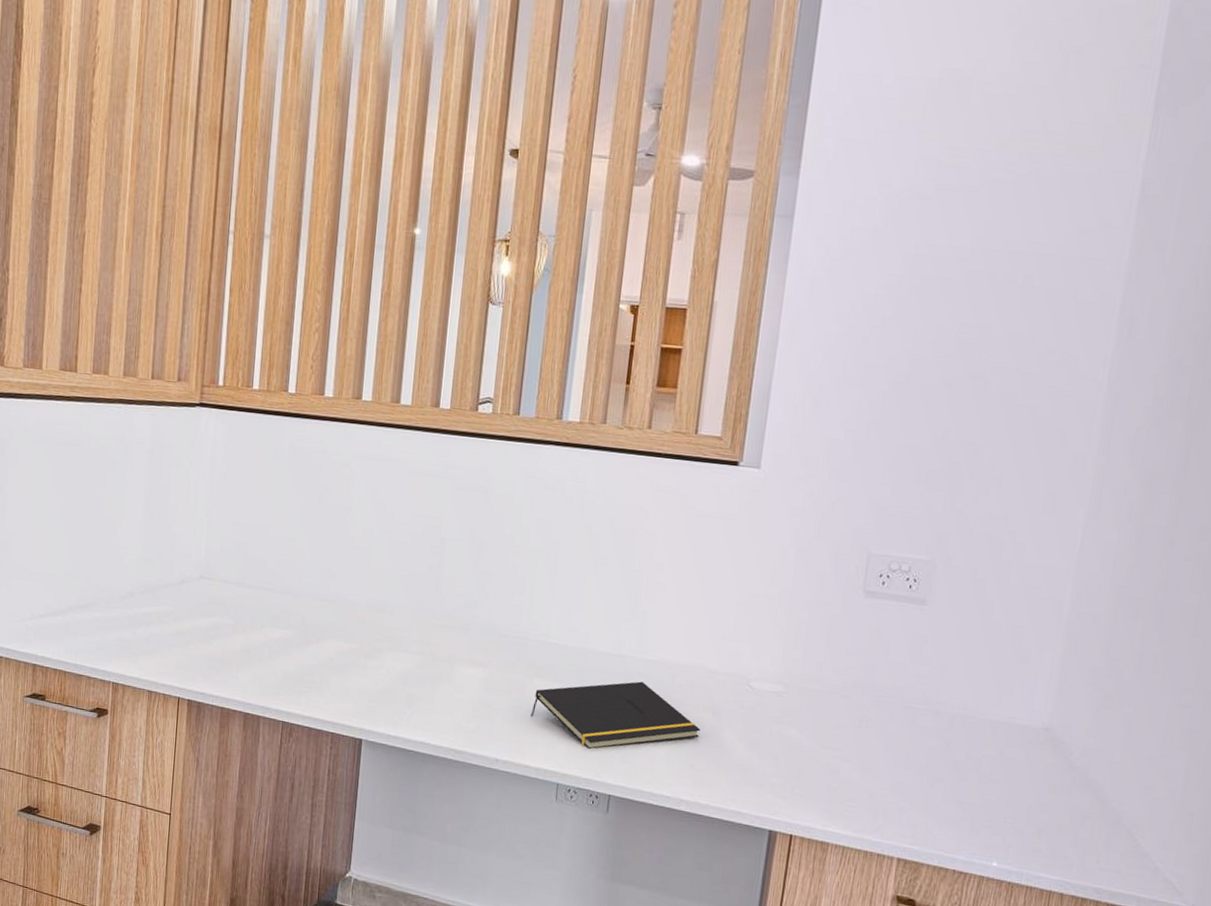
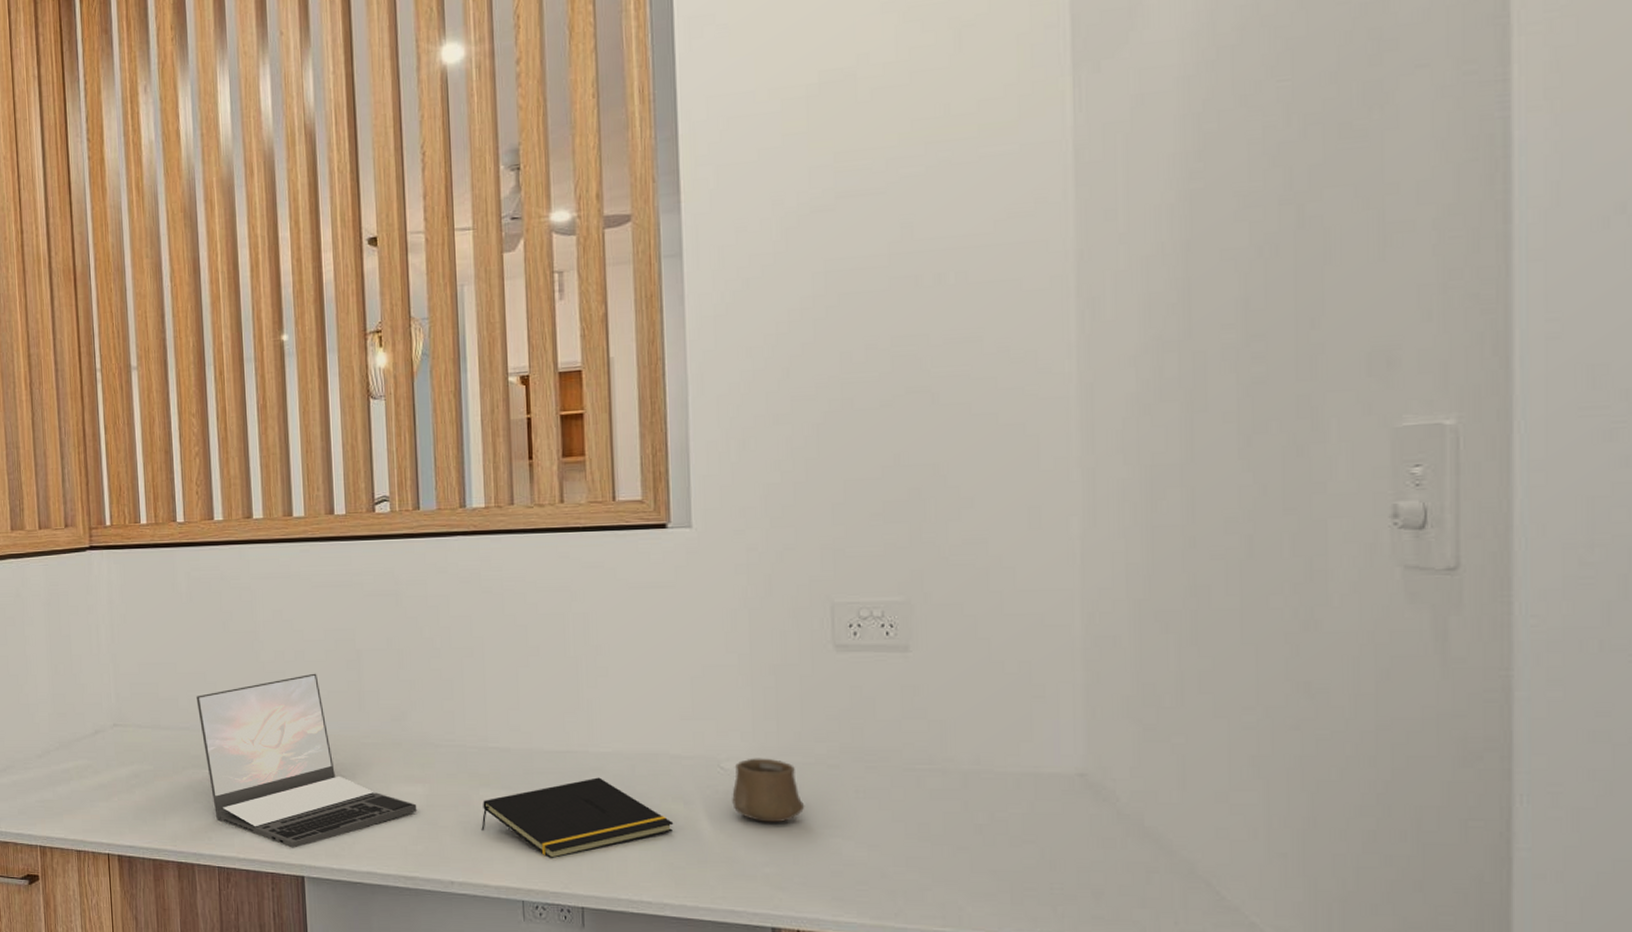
laptop: none [283,553,476,713] -> present [196,673,417,848]
cup: none [754,681,816,740] -> present [732,758,805,823]

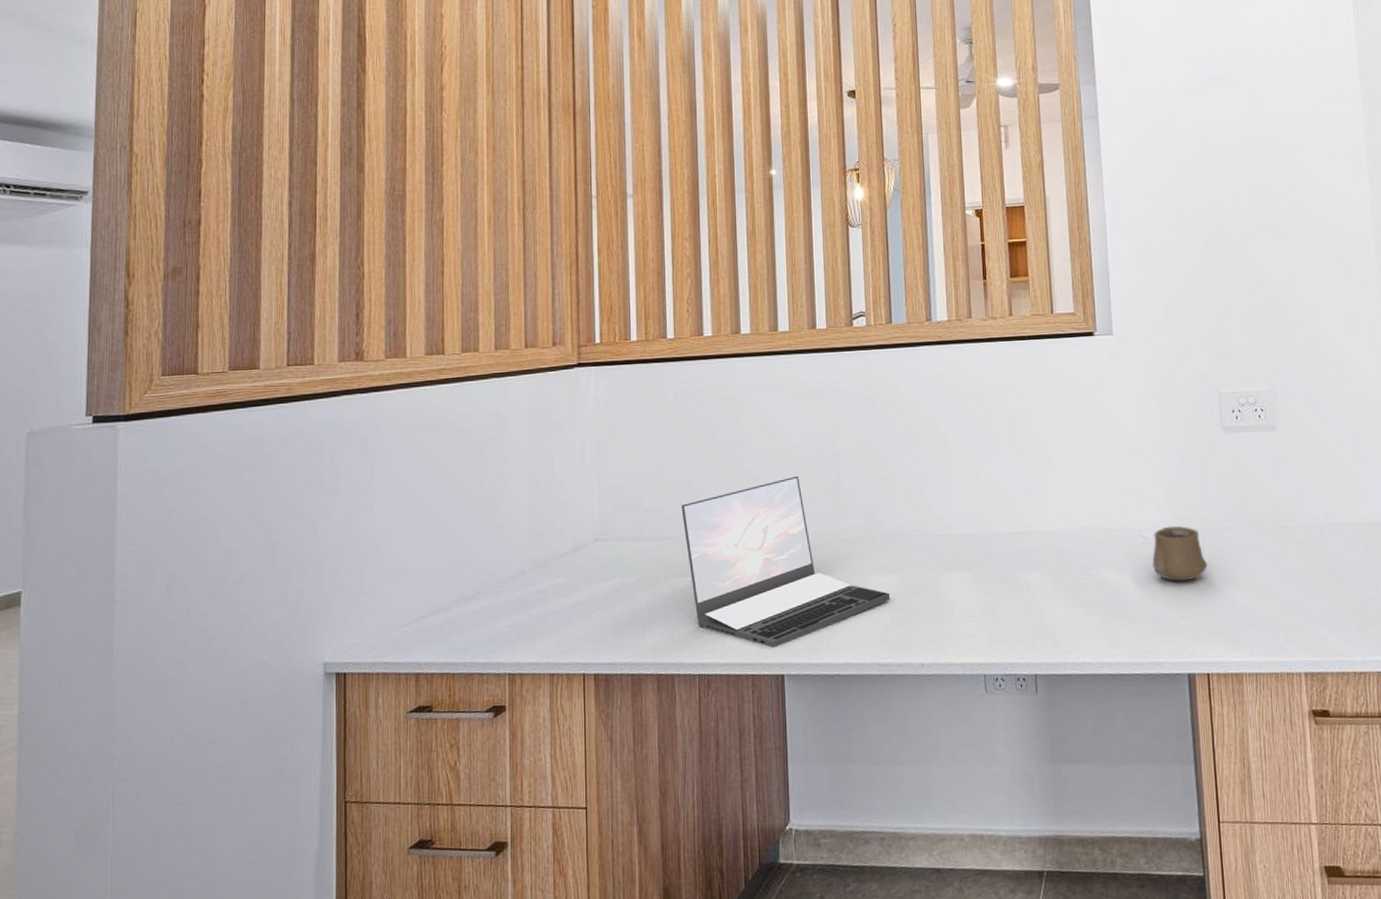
notepad: present [481,777,674,859] -> none [947,554,1108,633]

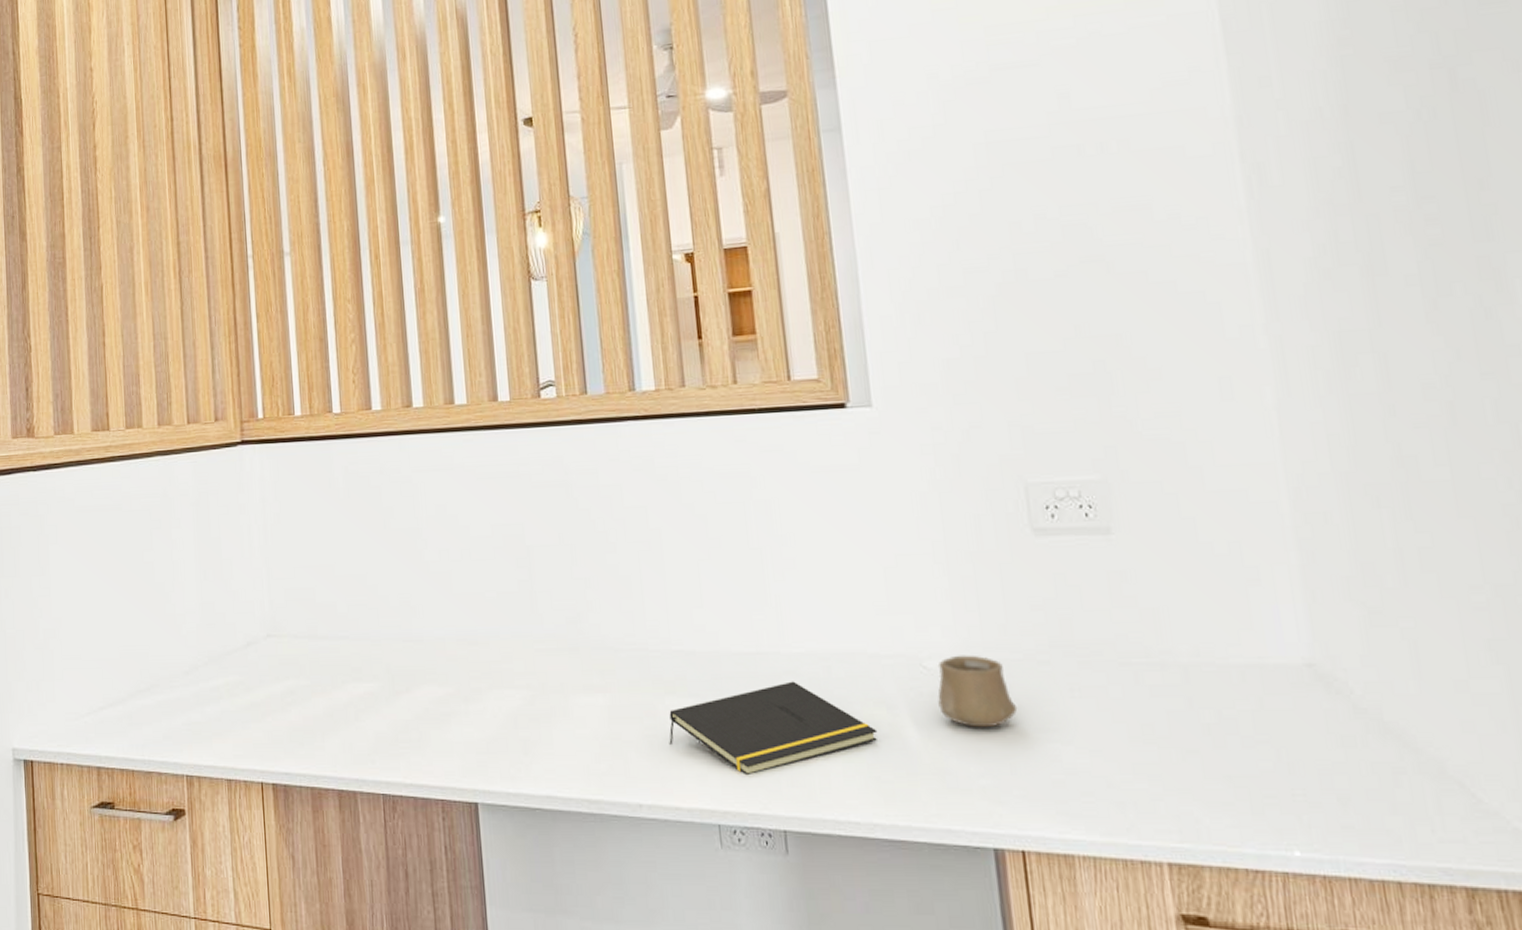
laptop: present [681,476,891,648] -> none [356,573,599,771]
notepad: none [947,554,1108,633] -> present [669,681,878,776]

